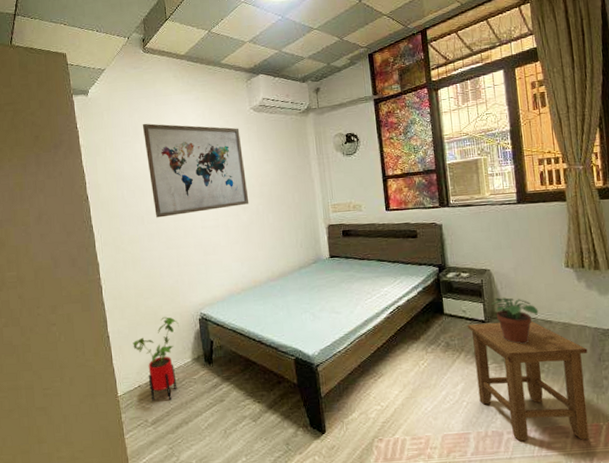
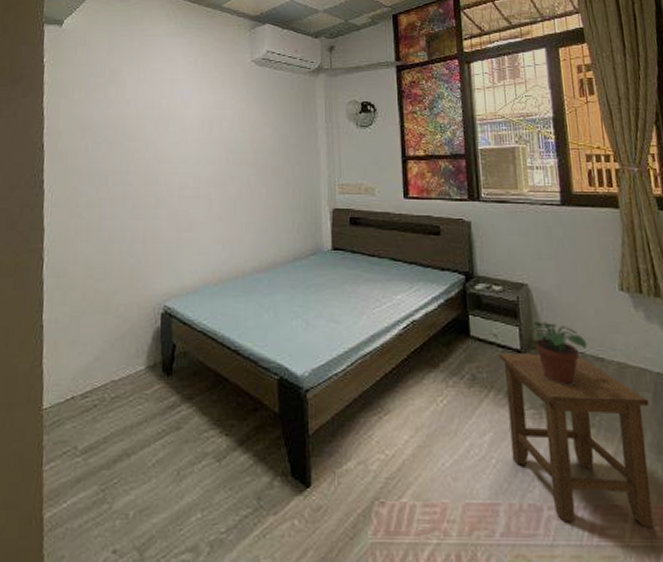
house plant: present [133,317,179,401] -> none [72,306,135,422]
wall art: present [142,123,249,218] -> none [121,65,240,179]

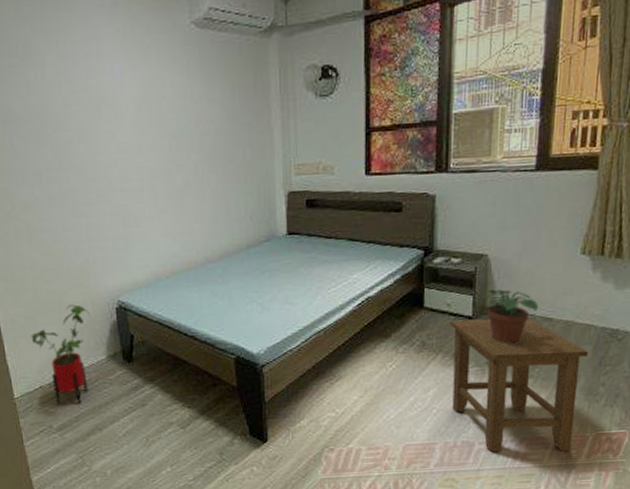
house plant: none [72,306,135,422] -> present [31,304,90,404]

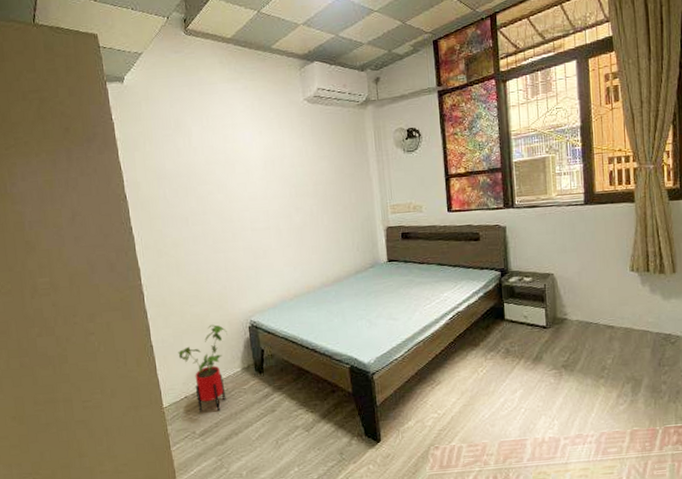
stool: present [450,318,589,453] -> none [528,327,648,447]
potted plant: present [481,289,539,345] -> none [552,302,601,350]

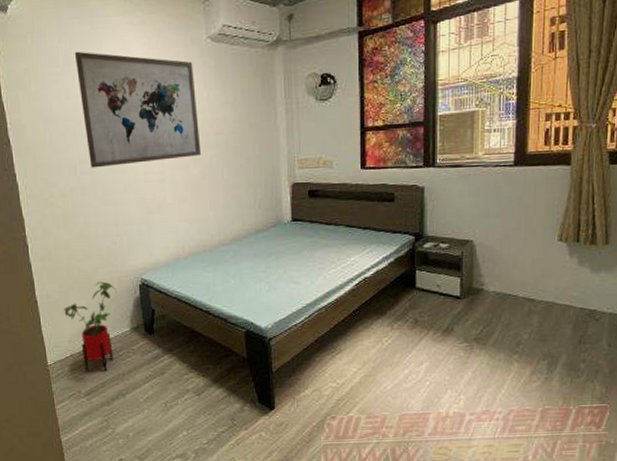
wall art: none [184,115,303,219] -> present [74,51,202,168]

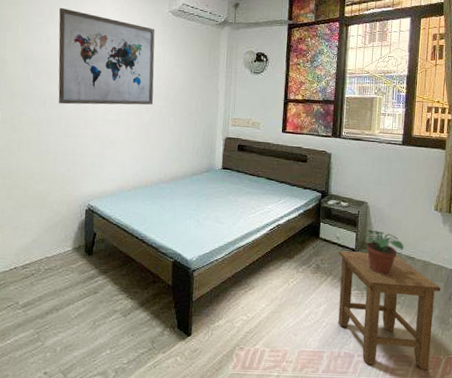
house plant: present [64,281,116,372] -> none [15,203,65,286]
stool: none [440,298,569,423] -> present [338,250,441,370]
potted plant: none [468,272,521,323] -> present [362,230,404,275]

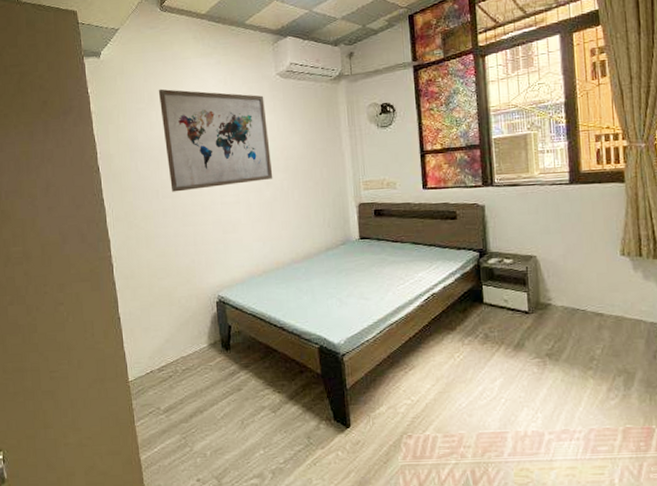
stool: present [338,250,441,370] -> none [508,313,642,444]
potted plant: present [362,230,404,275] -> none [535,287,589,338]

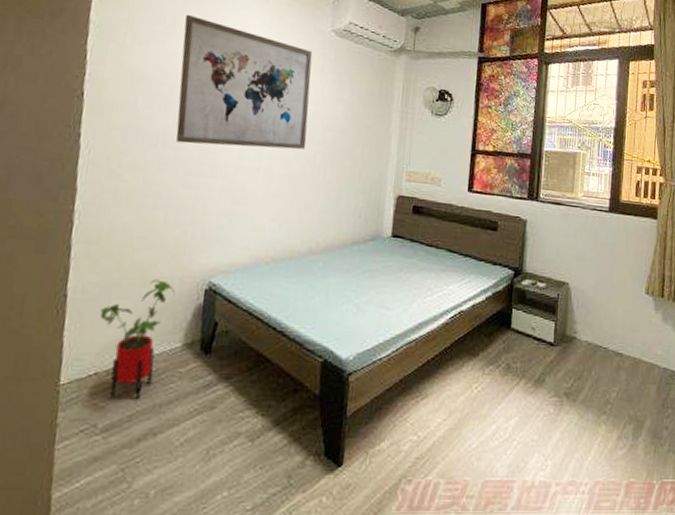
house plant: none [145,298,195,388] -> present [99,279,175,400]

